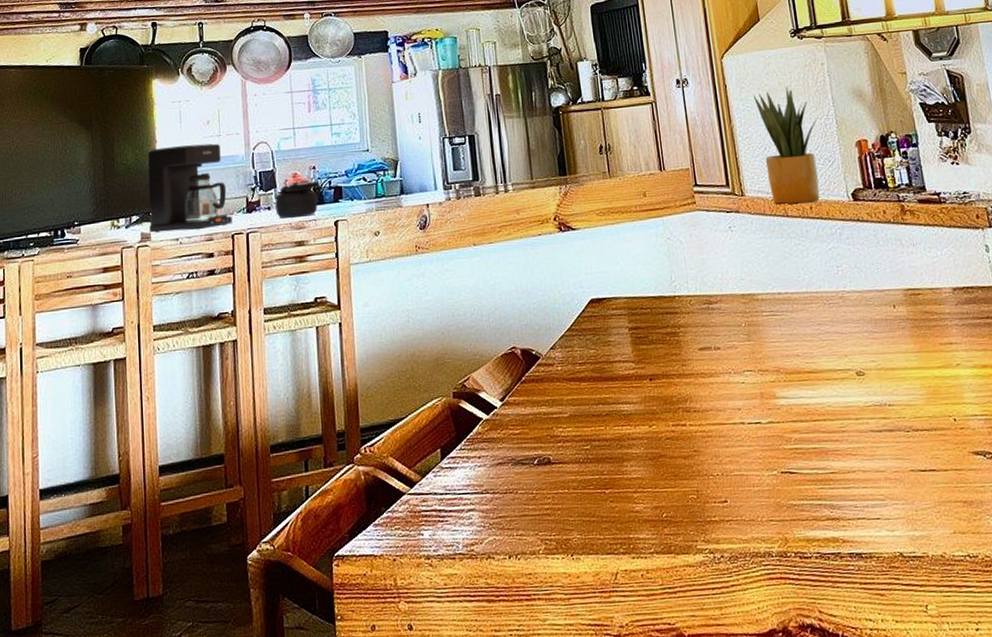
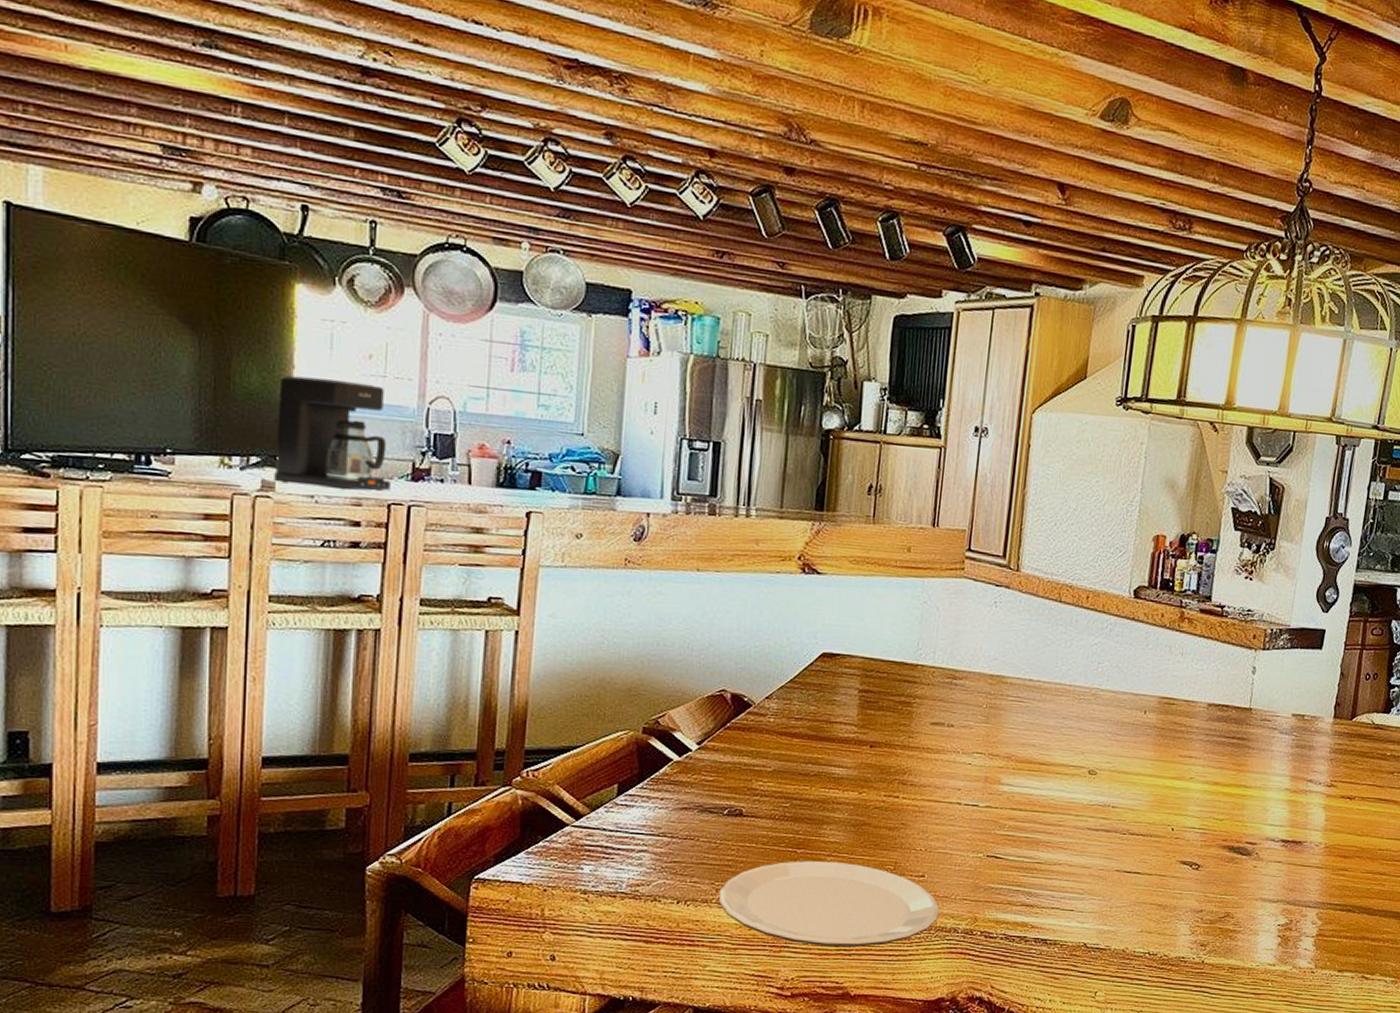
kettle: present [275,182,323,219] -> none [450,456,517,500]
plate: none [543,497,750,587] -> present [718,861,940,947]
planter: present [752,87,820,204] -> none [1049,461,1122,592]

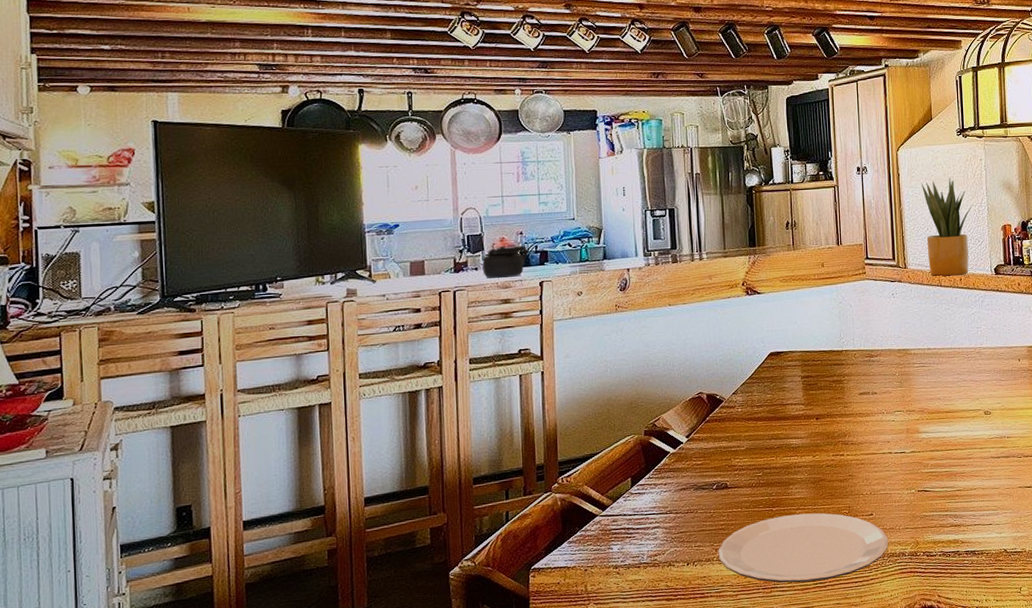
coffee maker: present [274,375,391,491] -> none [354,207,440,289]
kettle: none [450,456,517,500] -> present [482,246,529,278]
planter: none [1049,461,1122,592] -> present [921,178,974,276]

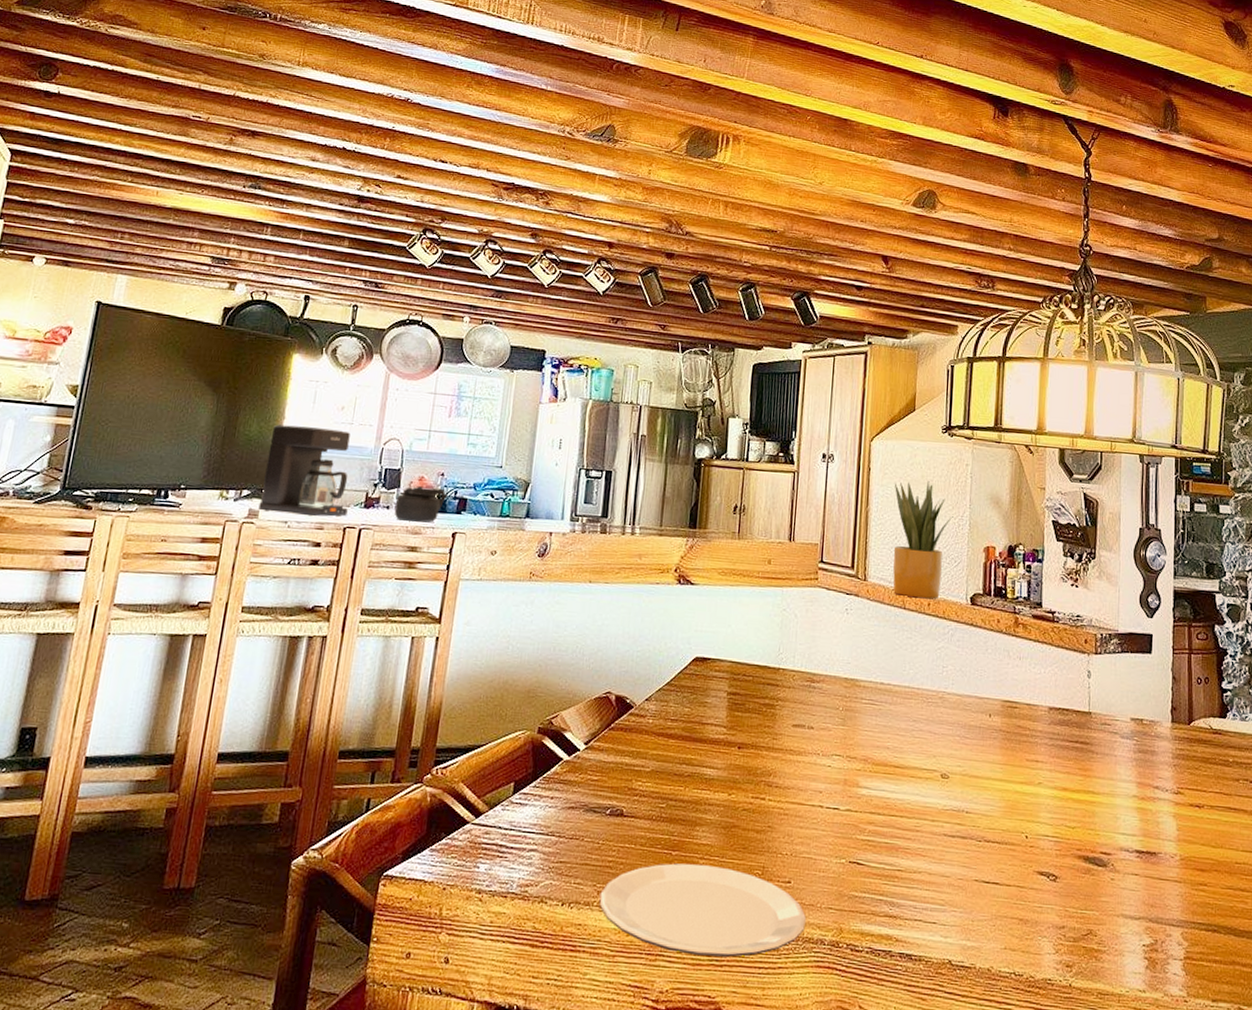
coffee maker: none [354,207,440,289] -> present [258,424,351,517]

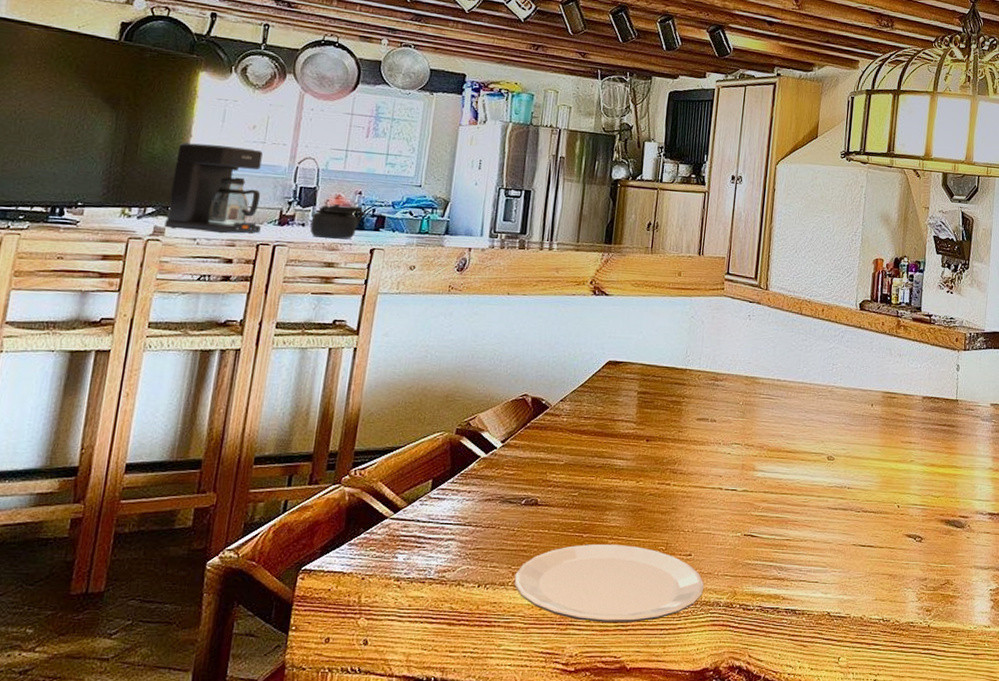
planter: present [893,481,953,599] -> none [791,201,848,306]

